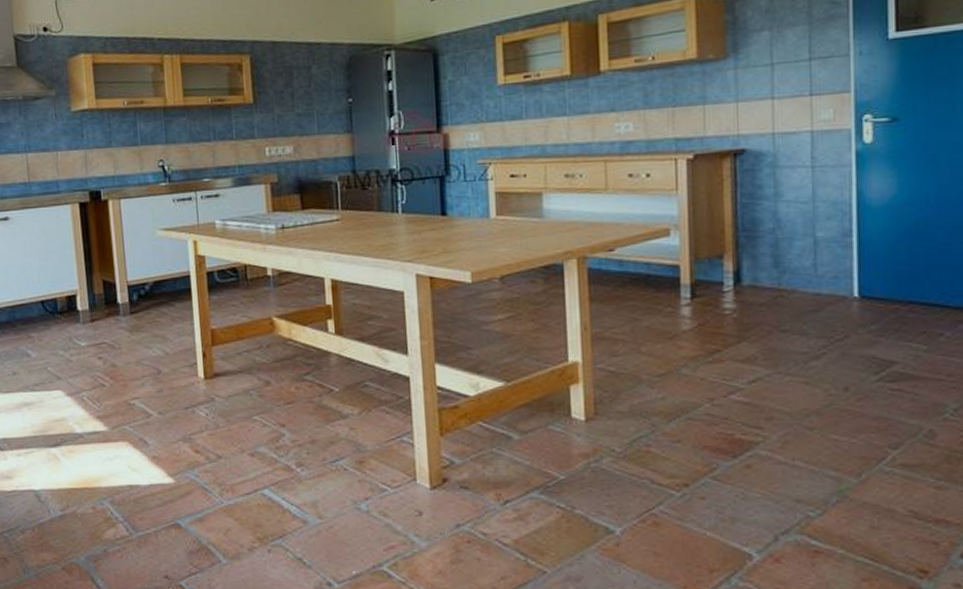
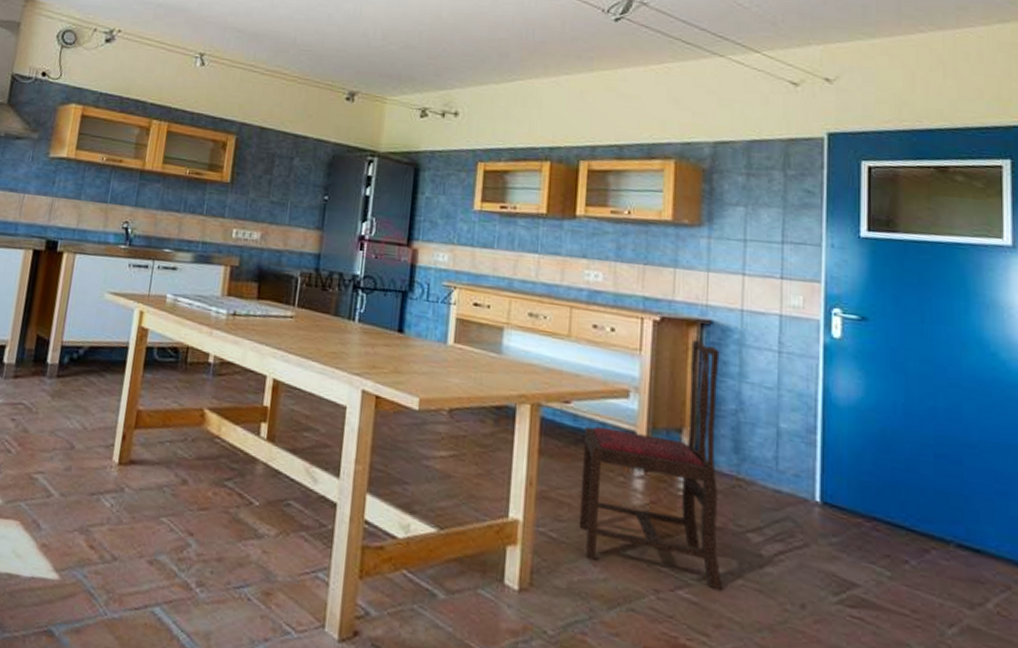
dining chair: none [630,170,772,389] -> present [578,340,723,591]

